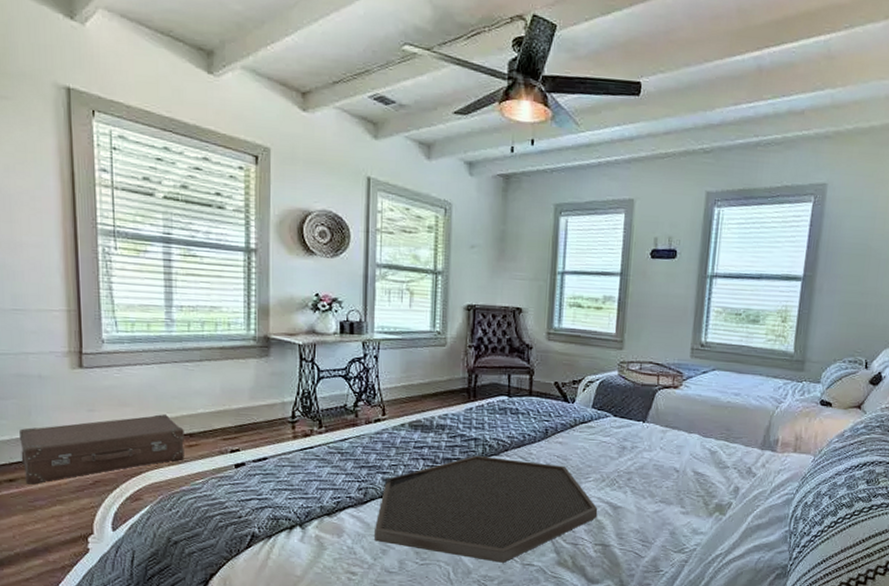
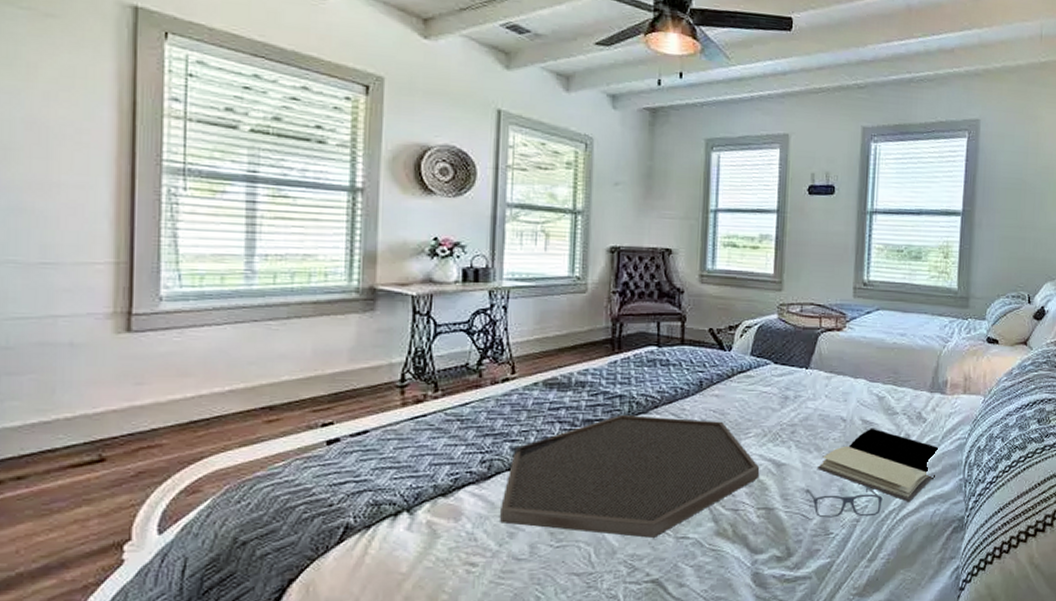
suitcase: present [20,414,184,484] -> none [36,385,262,482]
eyeglasses: none [639,530,710,559] -> present [806,487,883,518]
book: none [651,479,766,548] -> present [818,428,938,502]

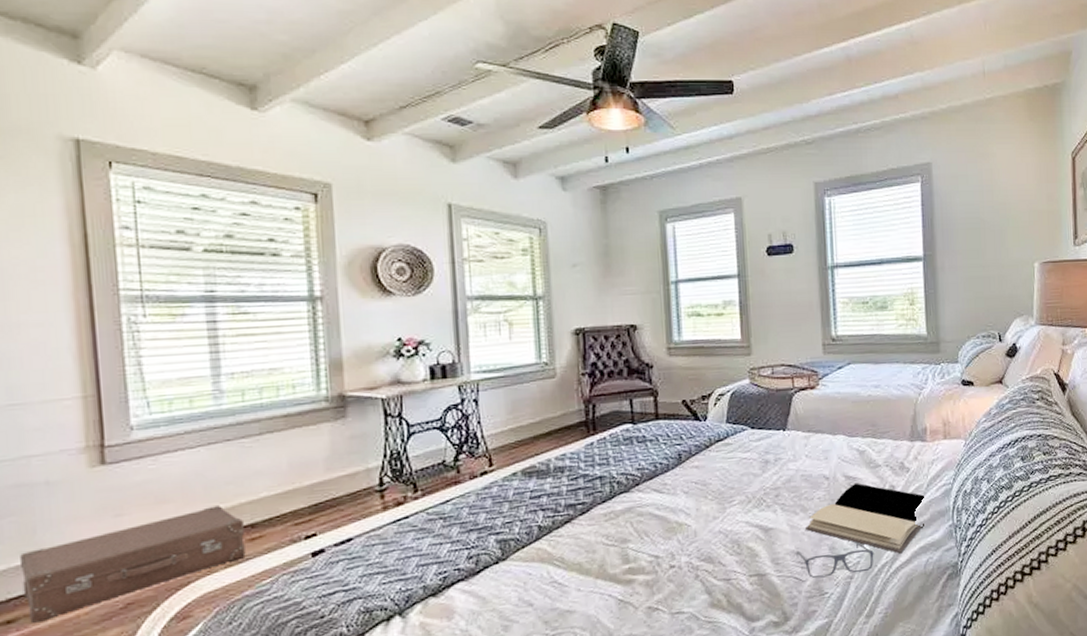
suitcase: none [36,385,262,482] -> present [20,505,246,623]
tray: present [500,414,760,538] -> none [492,492,748,618]

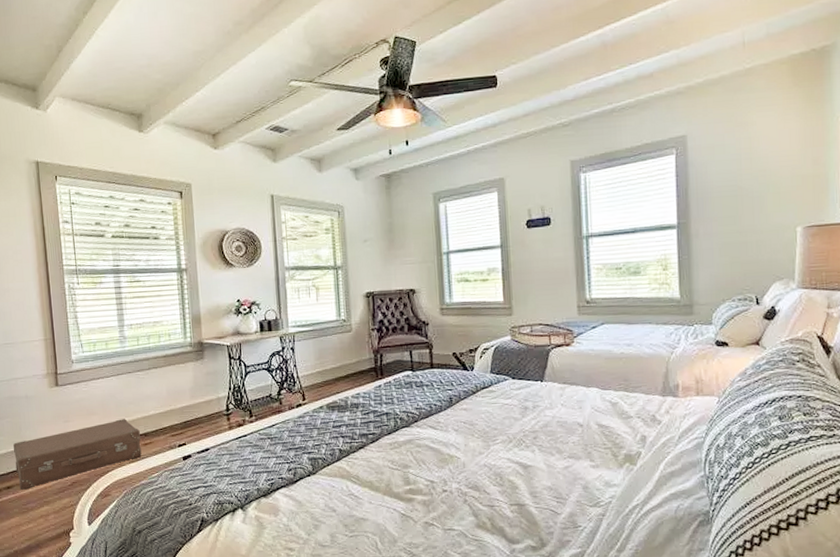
eyeglasses: present [796,543,874,579] -> none [552,485,625,513]
book: present [806,483,924,554] -> none [561,431,675,498]

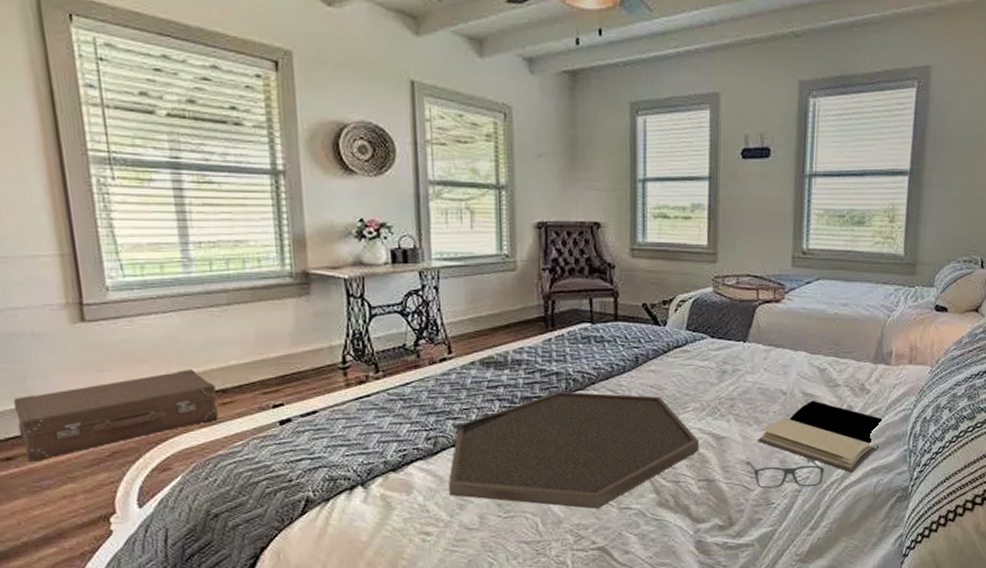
tray: none [306,428,510,529] -> present [449,391,700,509]
eyeglasses: none [552,485,625,513] -> present [746,459,825,489]
book: none [561,431,675,498] -> present [758,400,882,473]

